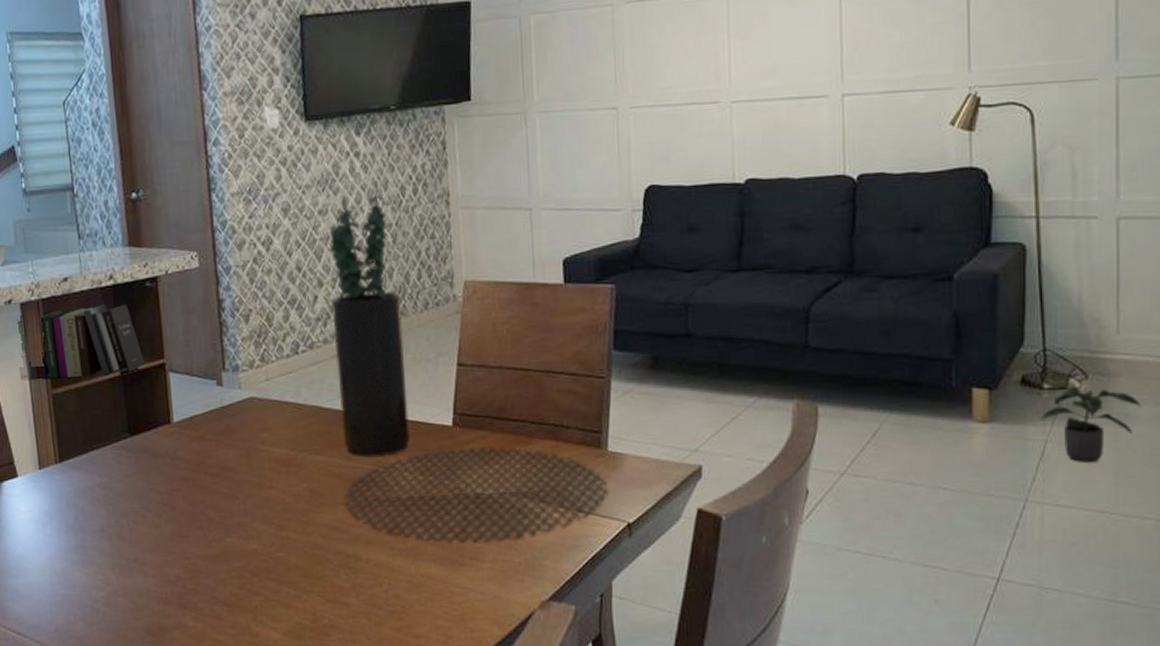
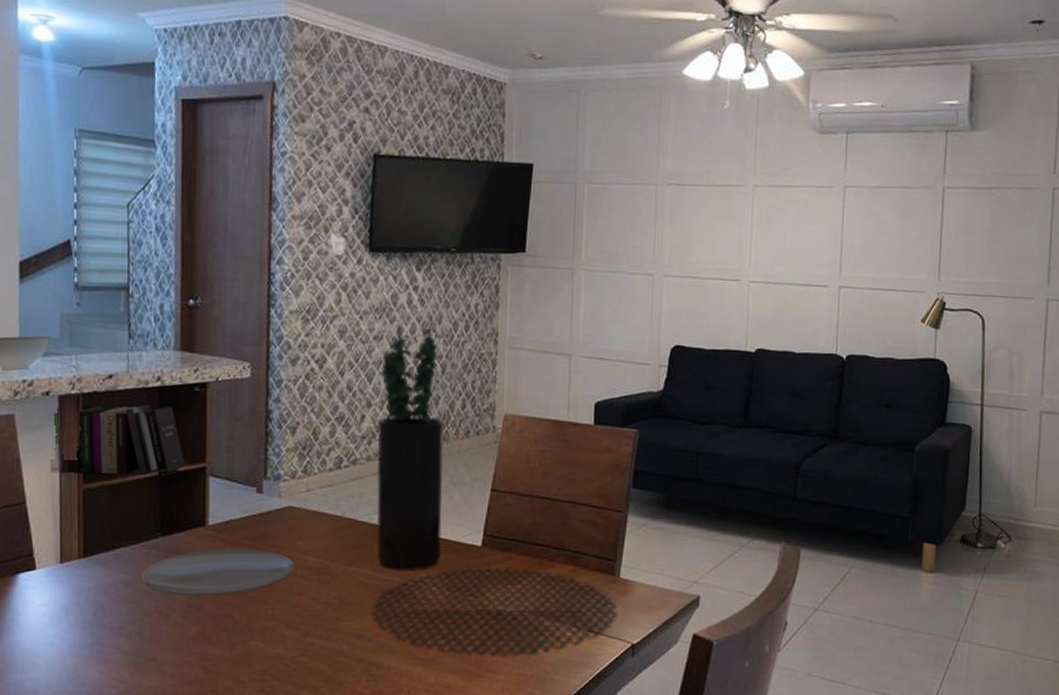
plate: none [115,443,261,495] -> present [141,548,294,596]
potted plant: present [1040,386,1141,462] -> none [973,547,1049,610]

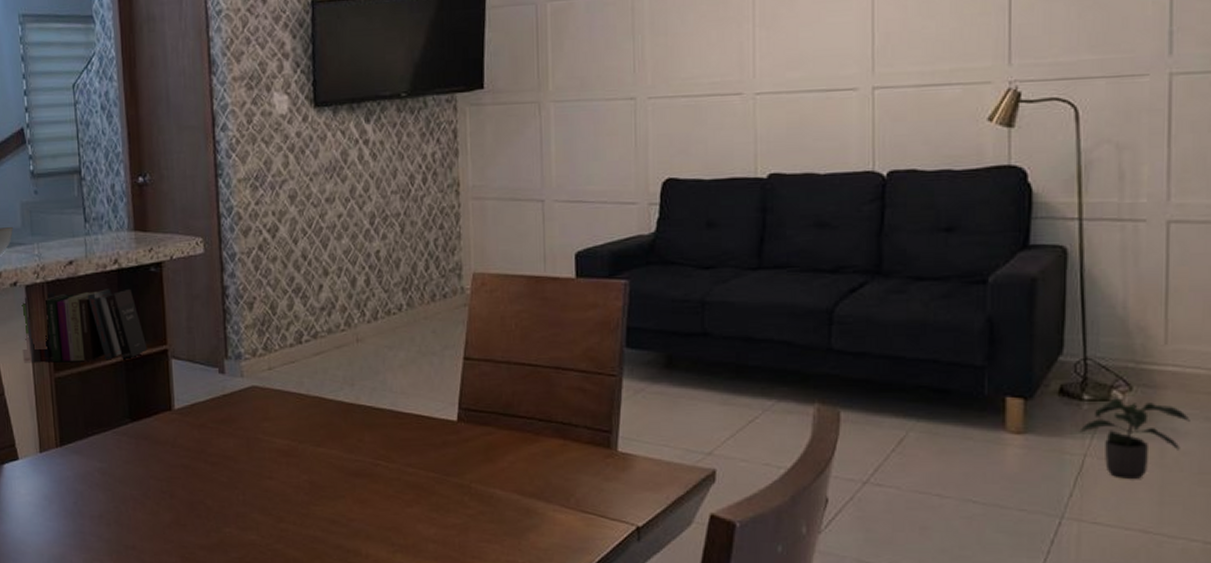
plate: present [141,548,294,596] -> none [115,432,262,482]
place mat: present [372,567,617,655] -> none [345,444,617,540]
vase: present [376,315,444,570] -> none [335,170,415,449]
potted plant: none [973,547,1049,610] -> present [1079,398,1190,479]

